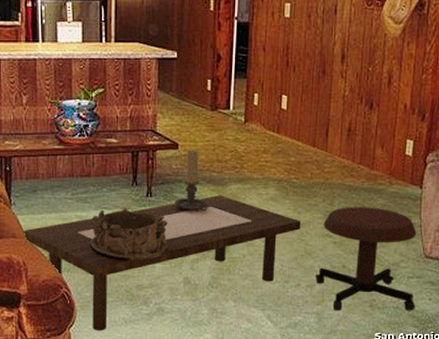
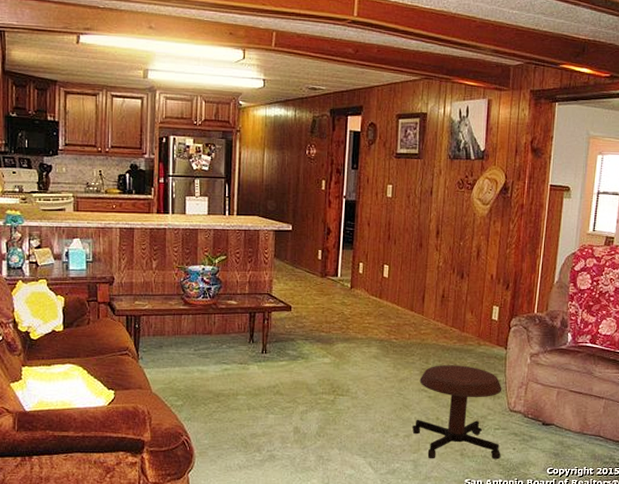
coffee table: present [23,195,301,331] -> none [148,353,400,476]
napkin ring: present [90,207,168,261] -> none [209,362,281,412]
candle holder: present [174,149,208,212] -> none [287,311,317,368]

